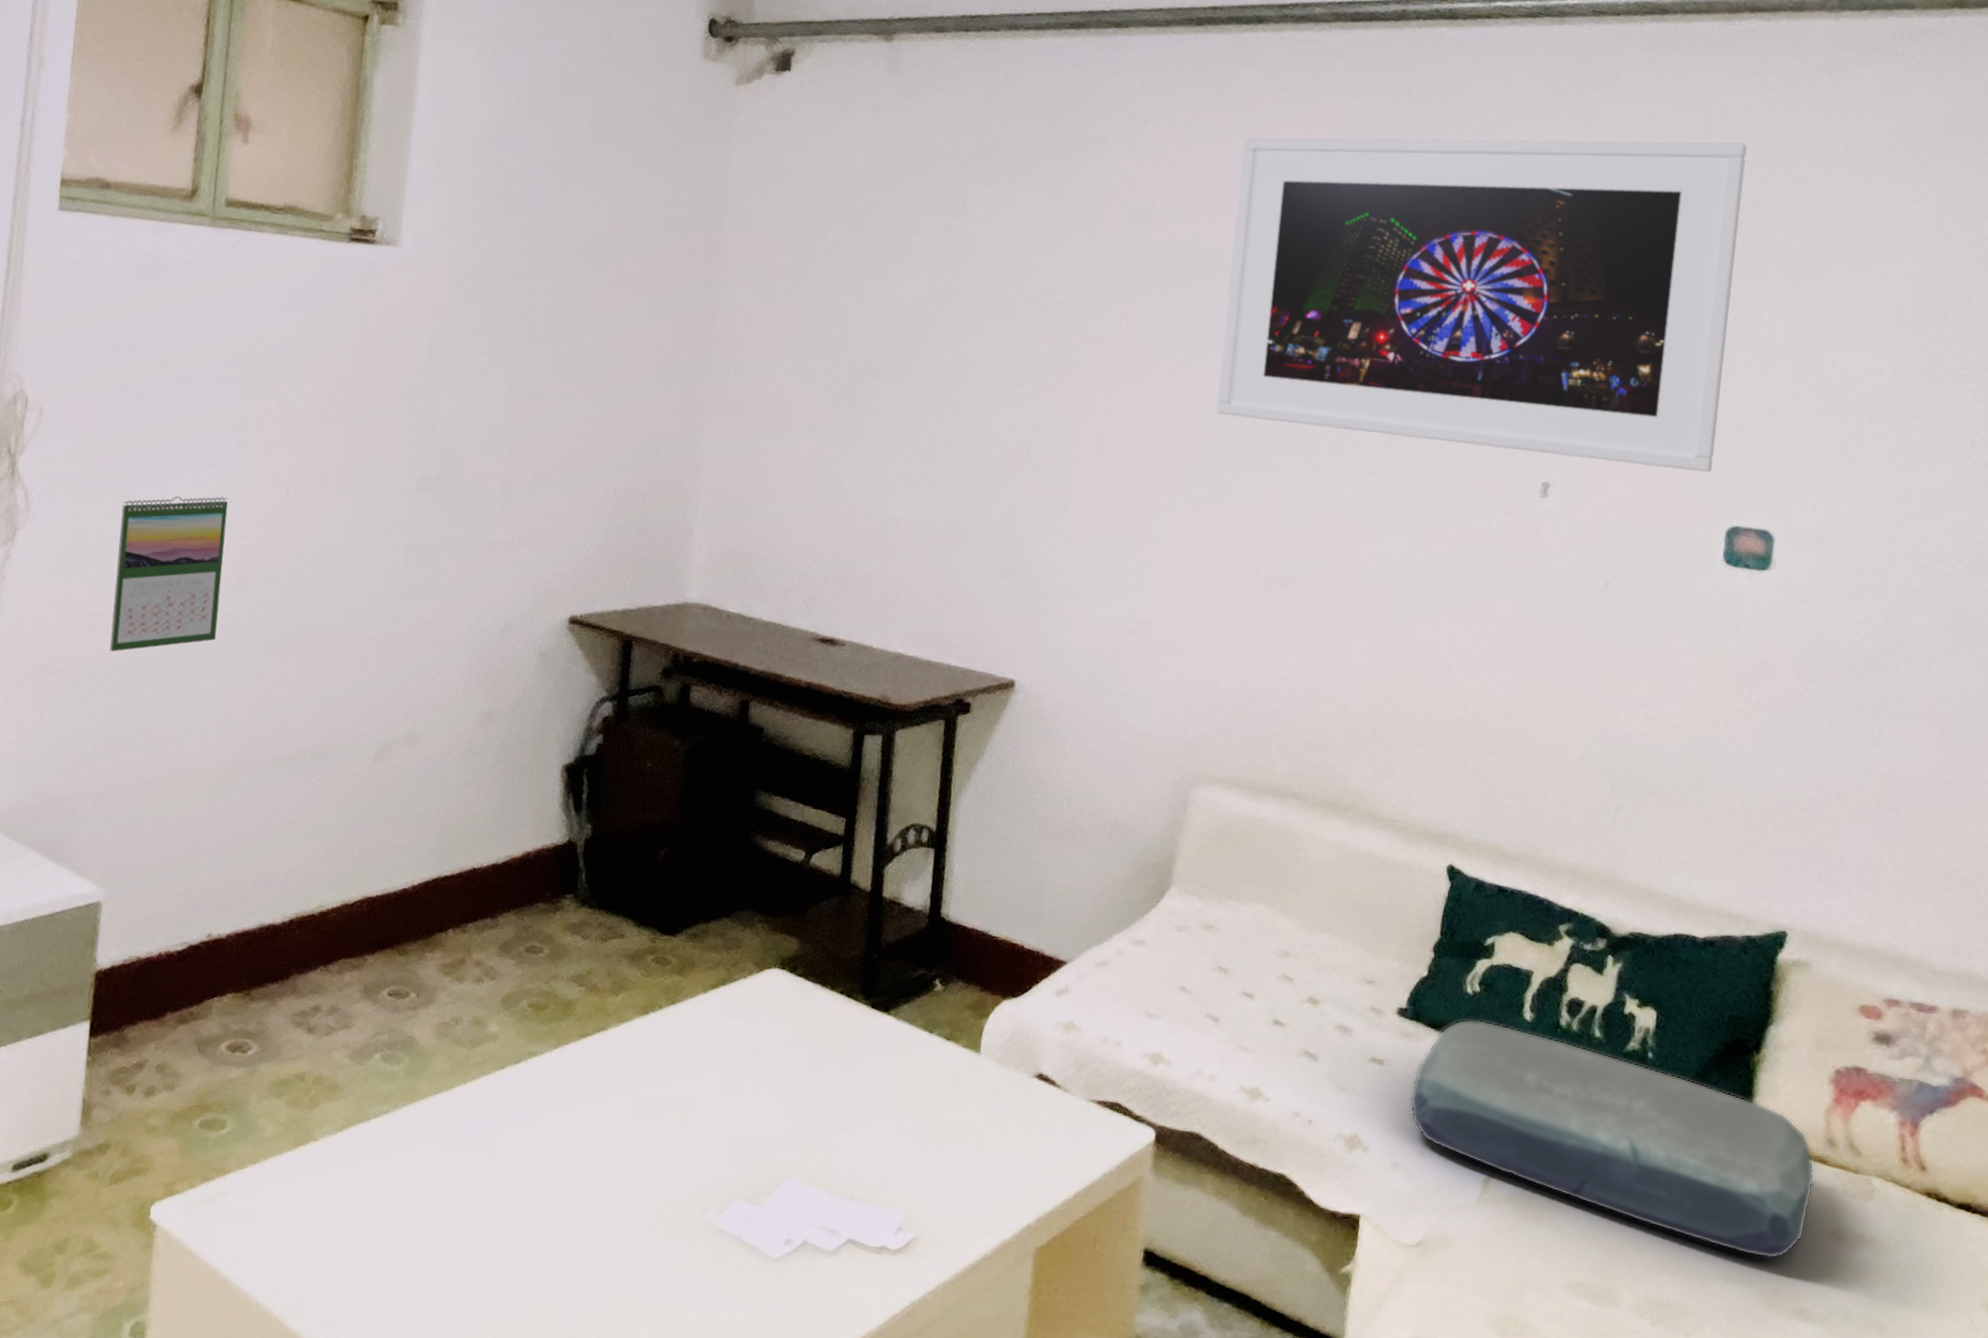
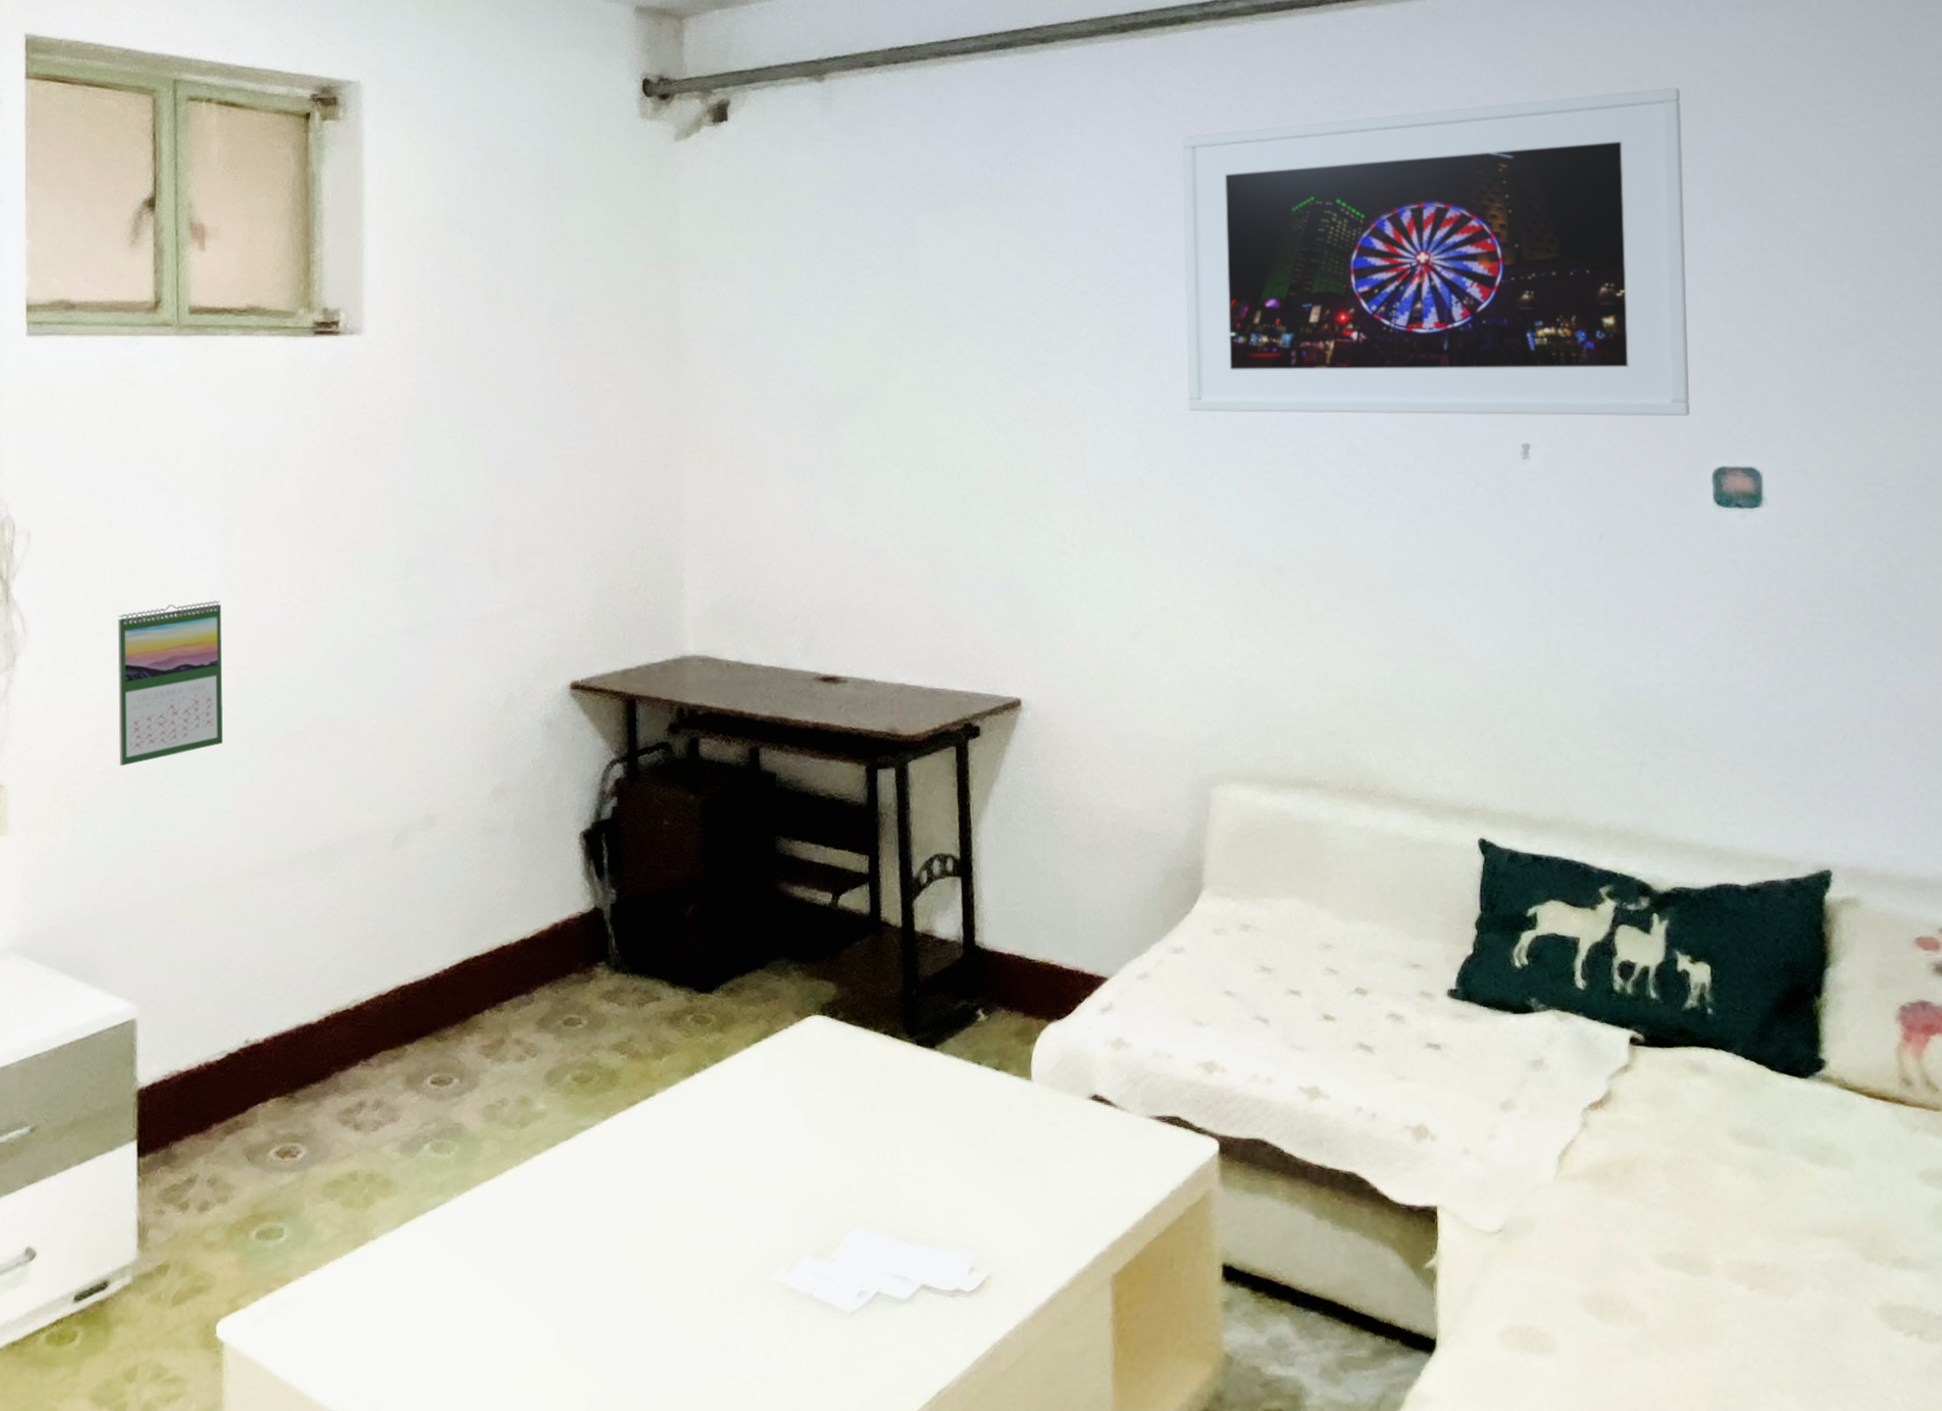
cushion: present [1409,1019,1815,1260] -> none [1472,993,1896,1209]

